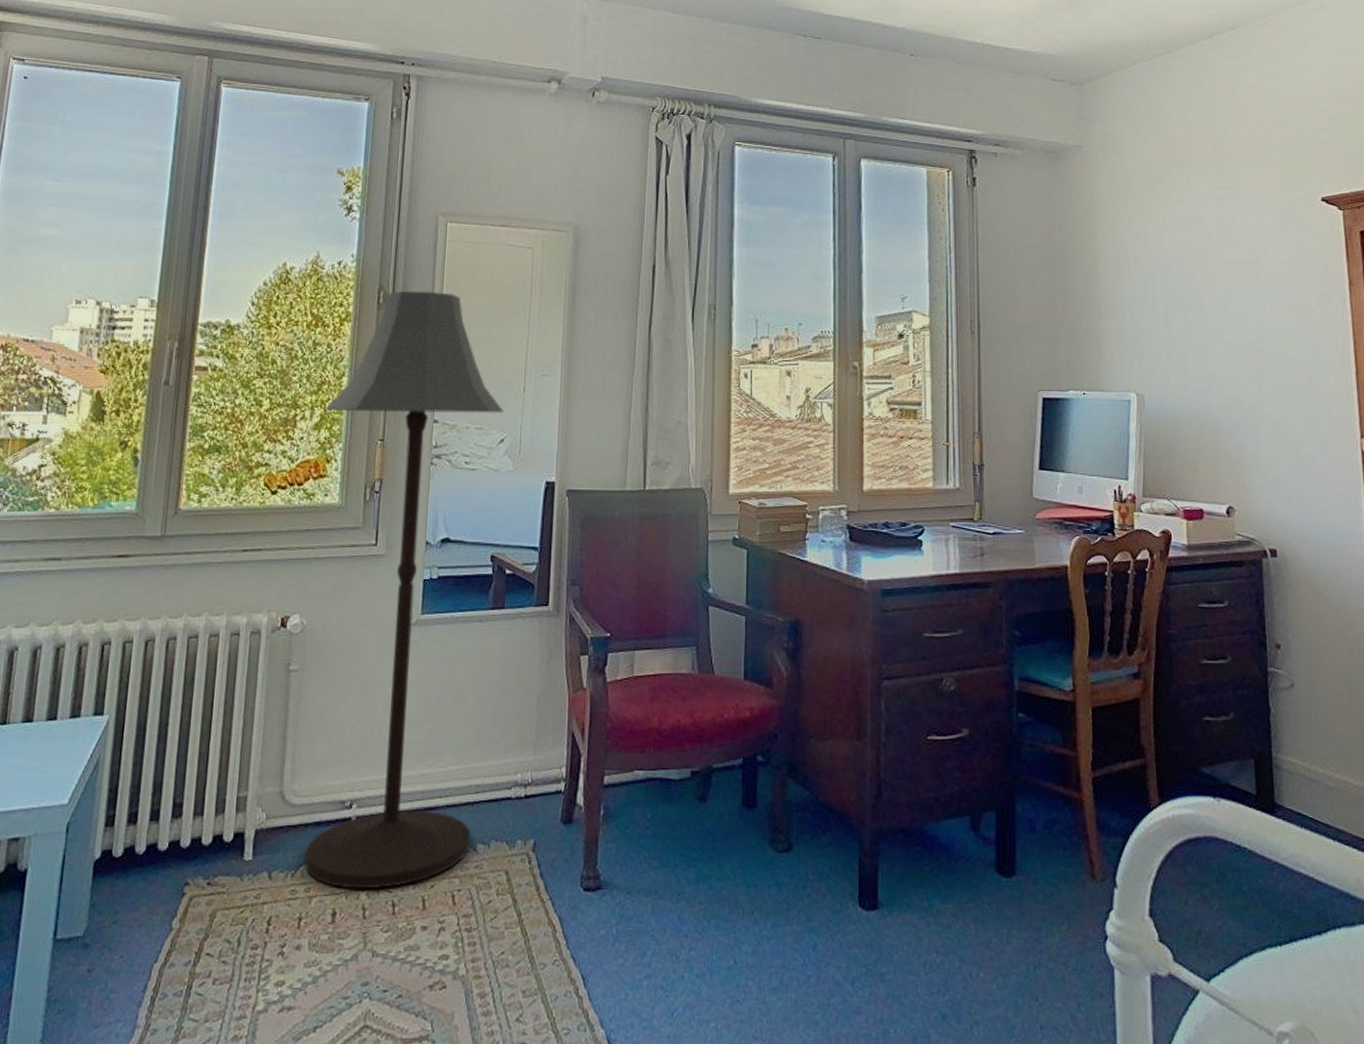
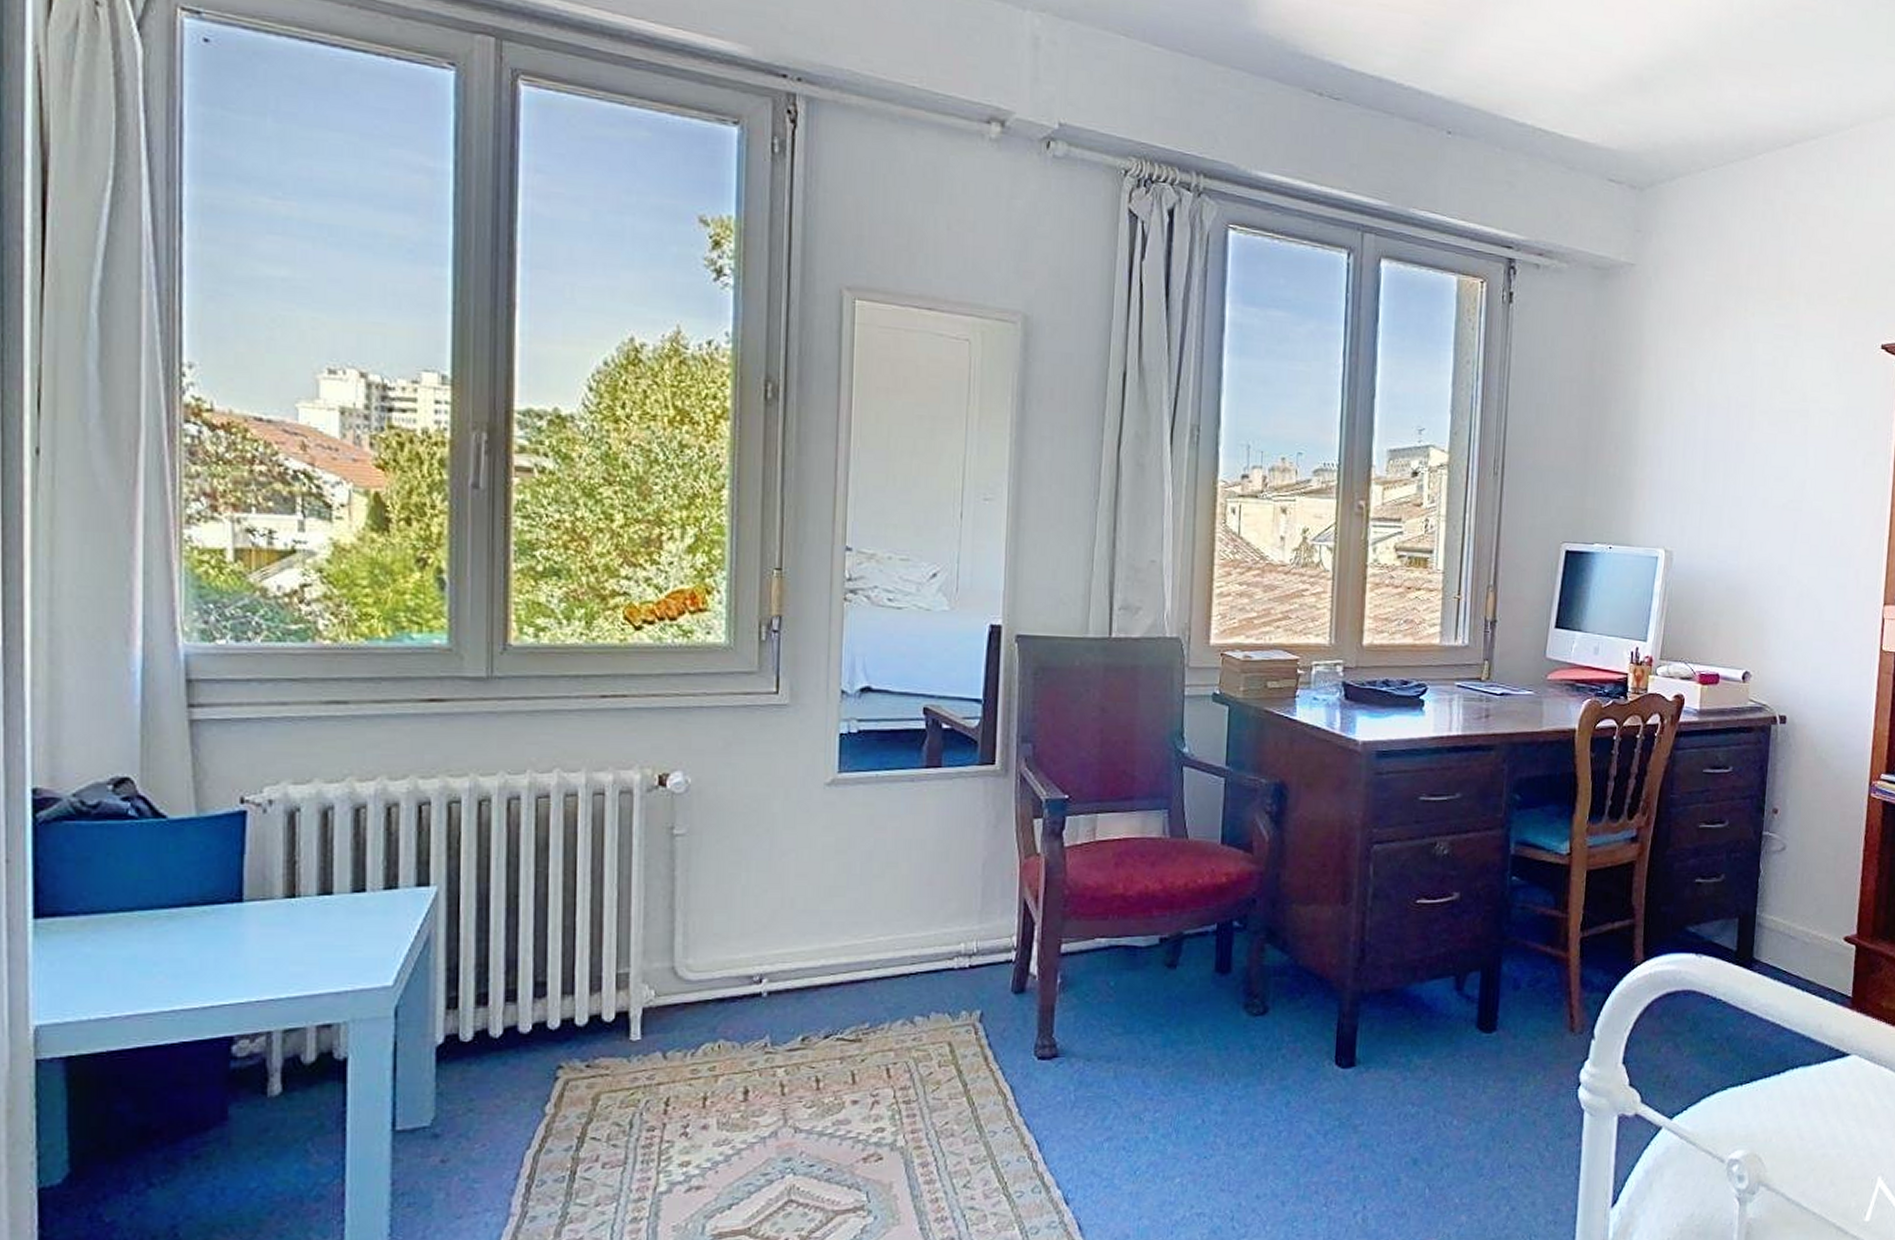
floor lamp: present [303,290,504,890] -> none [701,384,936,1066]

